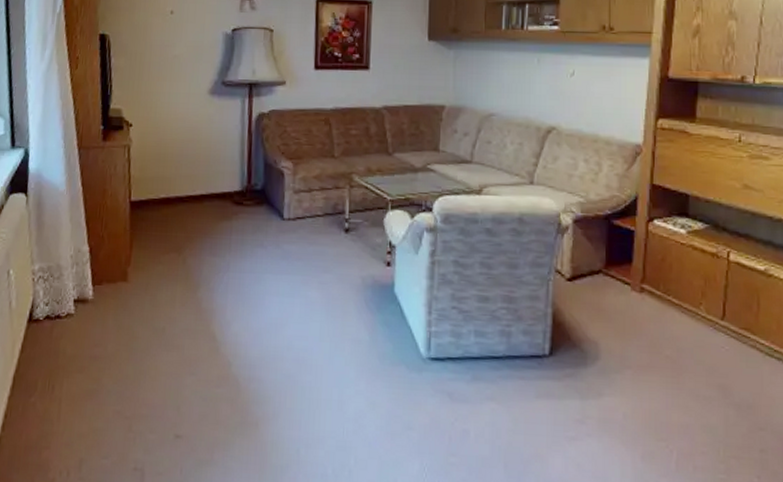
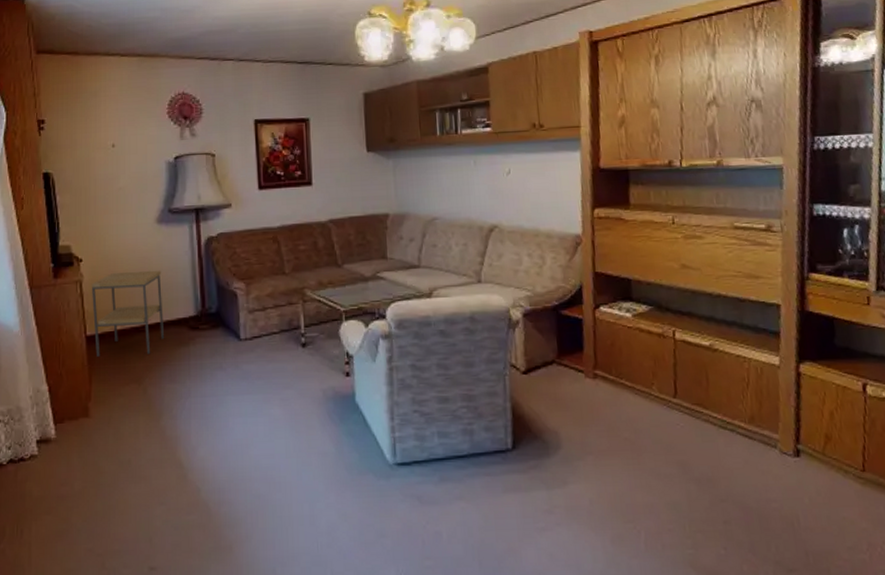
side table: none [138,141,210,225] -> present [91,270,165,357]

